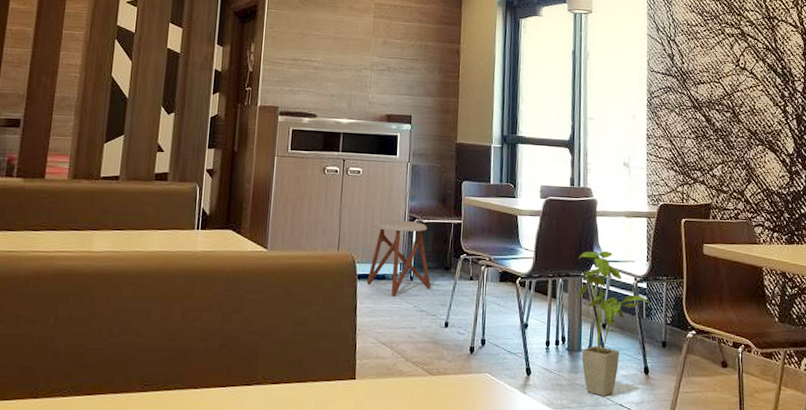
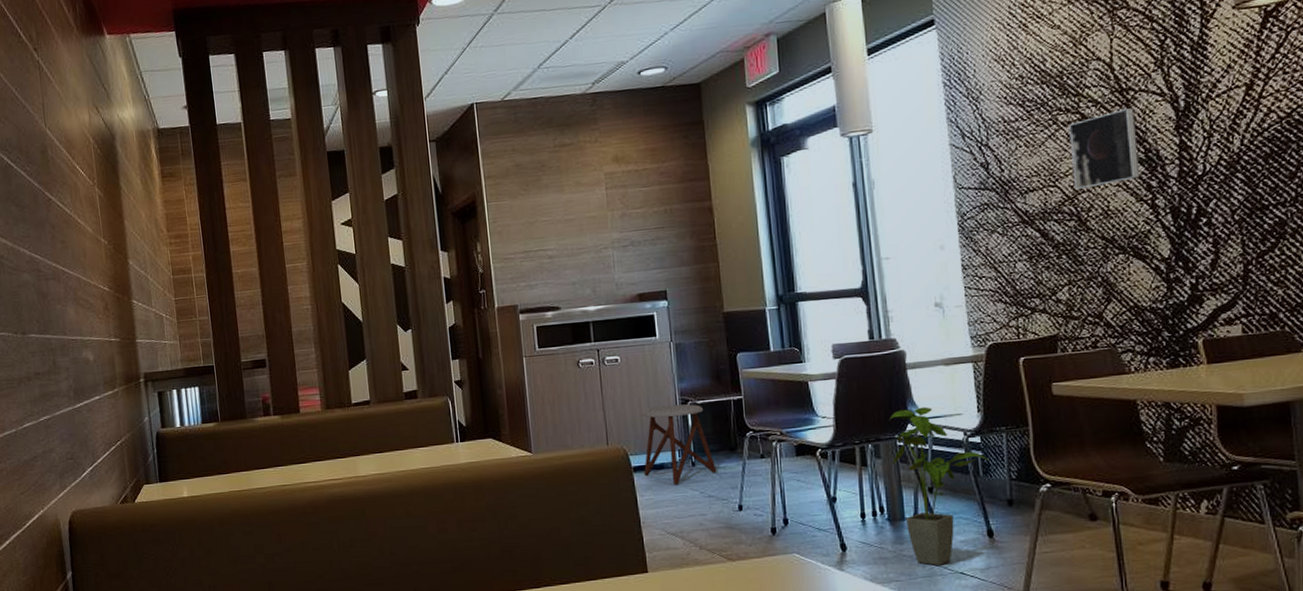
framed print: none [732,32,778,89] -> present [1069,108,1141,190]

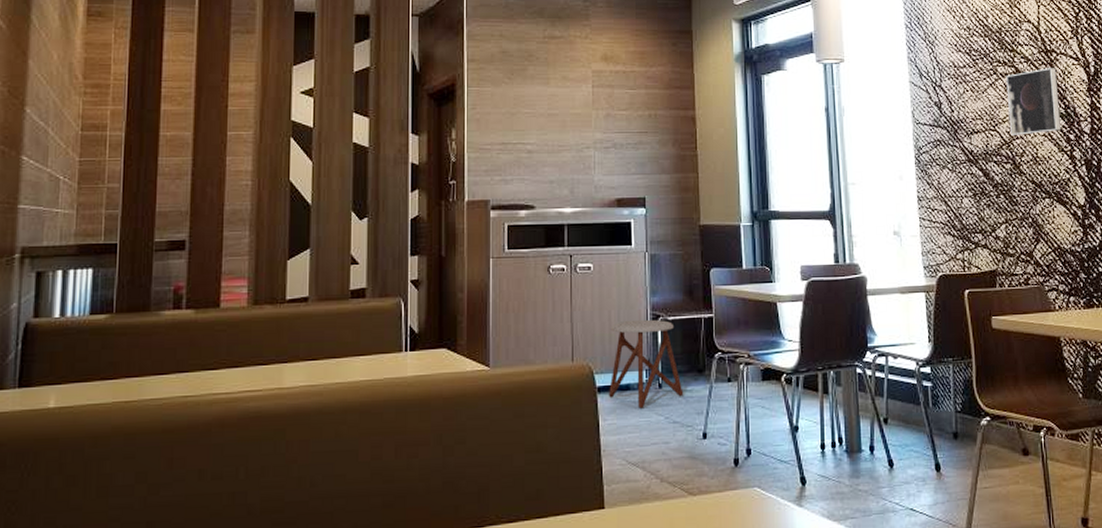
house plant: present [889,406,989,566] -> none [850,334,938,501]

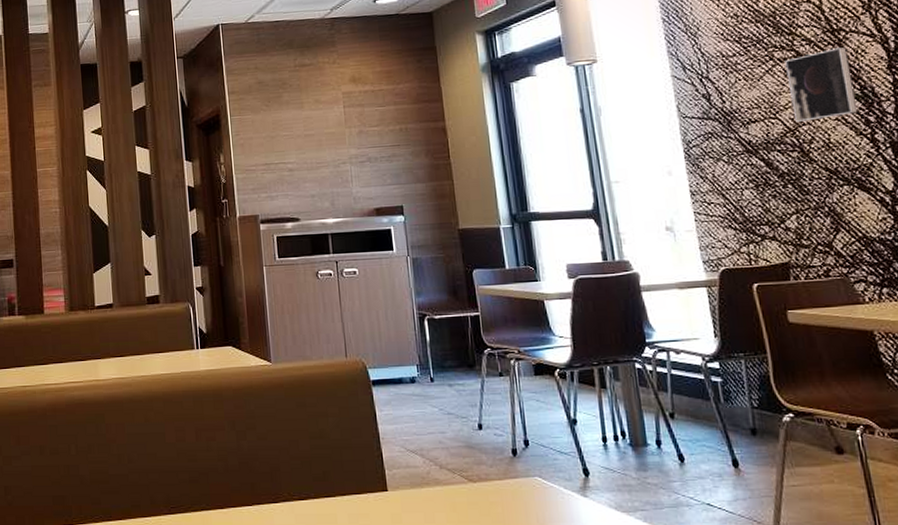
stool: present [609,319,684,409] -> none [379,318,456,401]

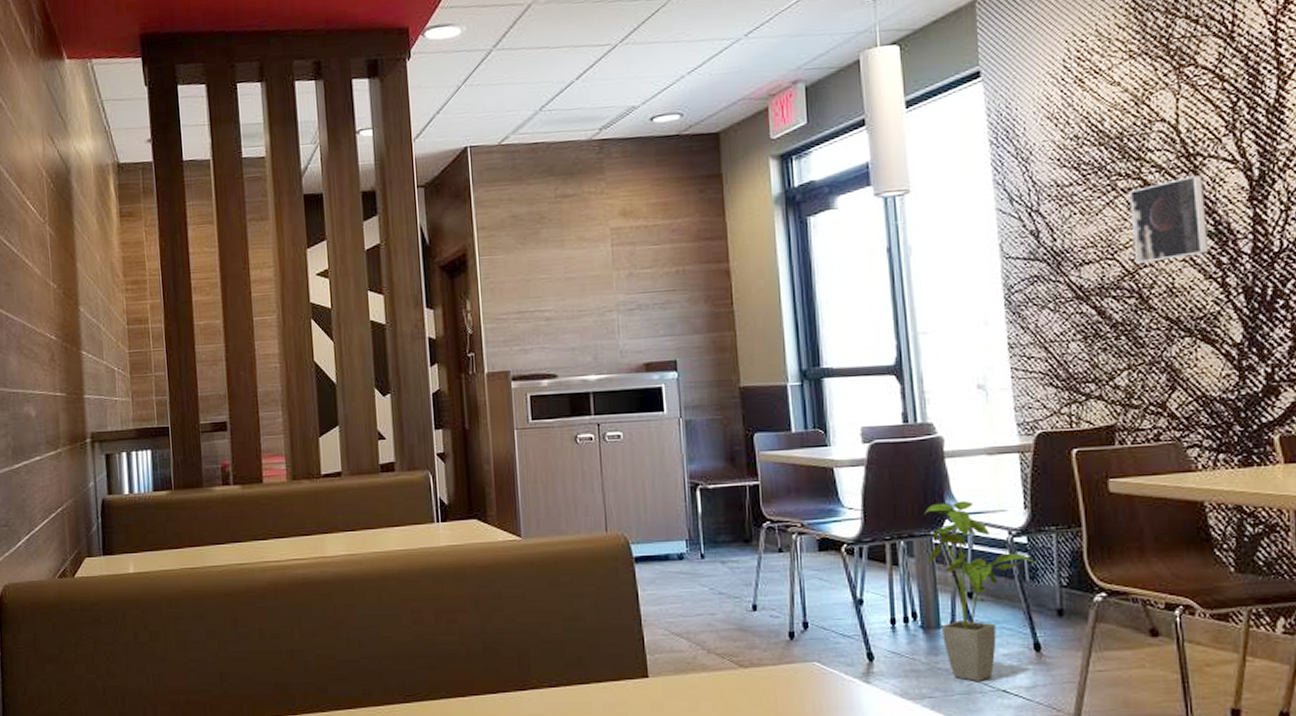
house plant: none [627,330,730,495] -> present [925,500,1037,681]

